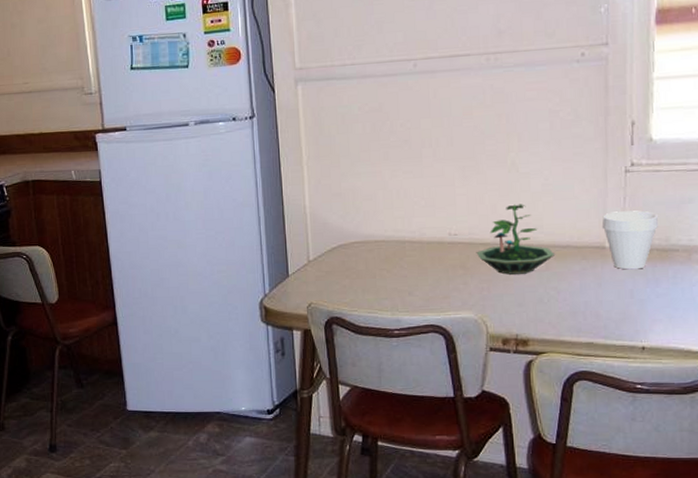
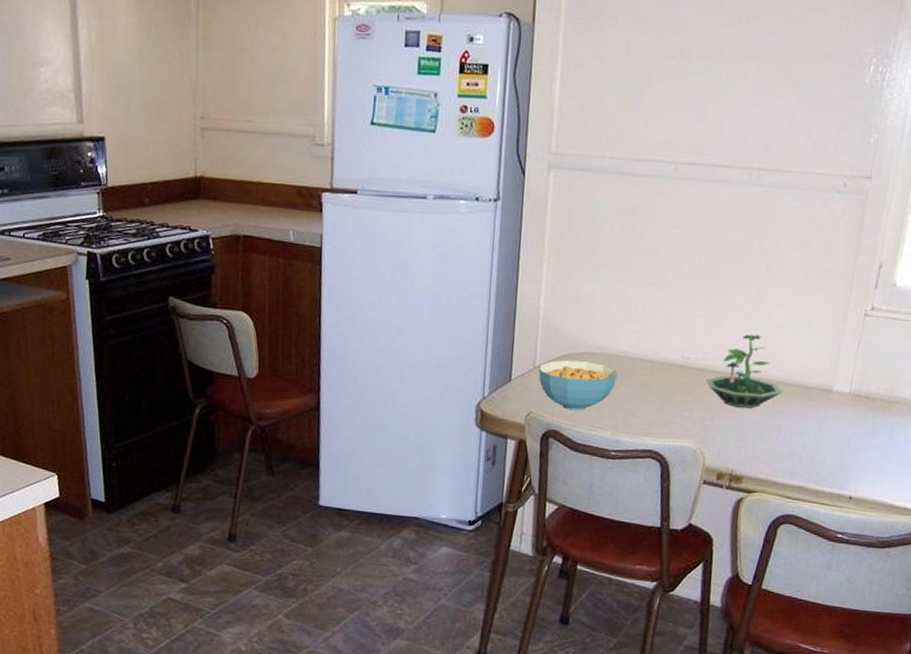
cereal bowl: none [313,250,389,297] -> present [538,360,617,411]
cup: present [601,210,659,270] -> none [832,355,888,418]

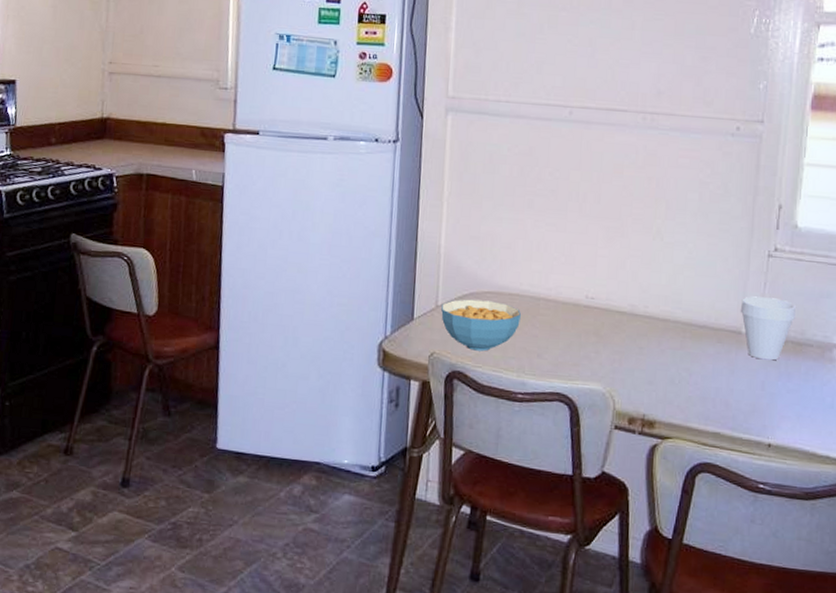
terrarium: present [706,334,784,409] -> none [611,274,692,350]
cup: none [832,355,888,418] -> present [740,296,797,361]

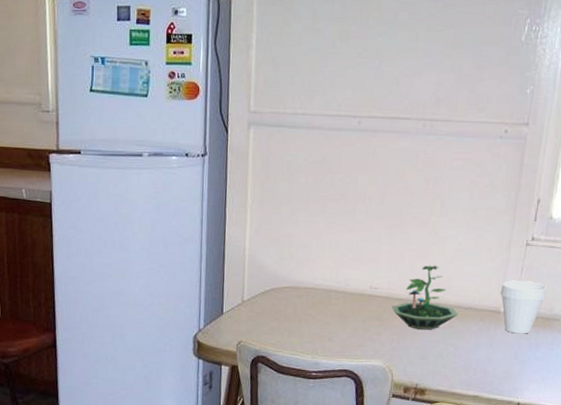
cereal bowl: present [441,299,521,352] -> none [247,294,315,338]
terrarium: none [611,274,692,350] -> present [391,265,459,330]

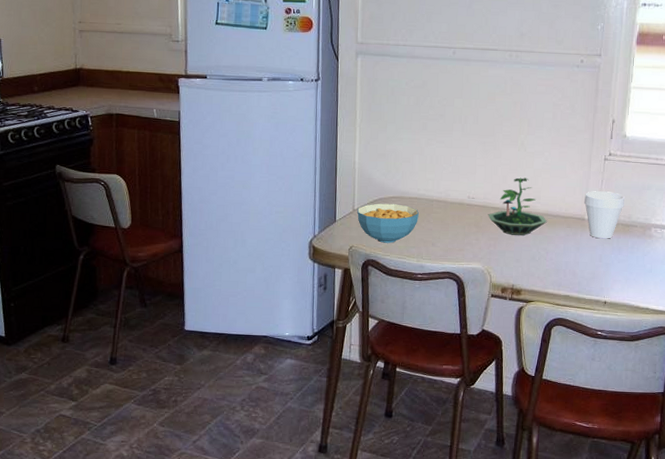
cereal bowl: none [247,294,315,338] -> present [357,203,419,243]

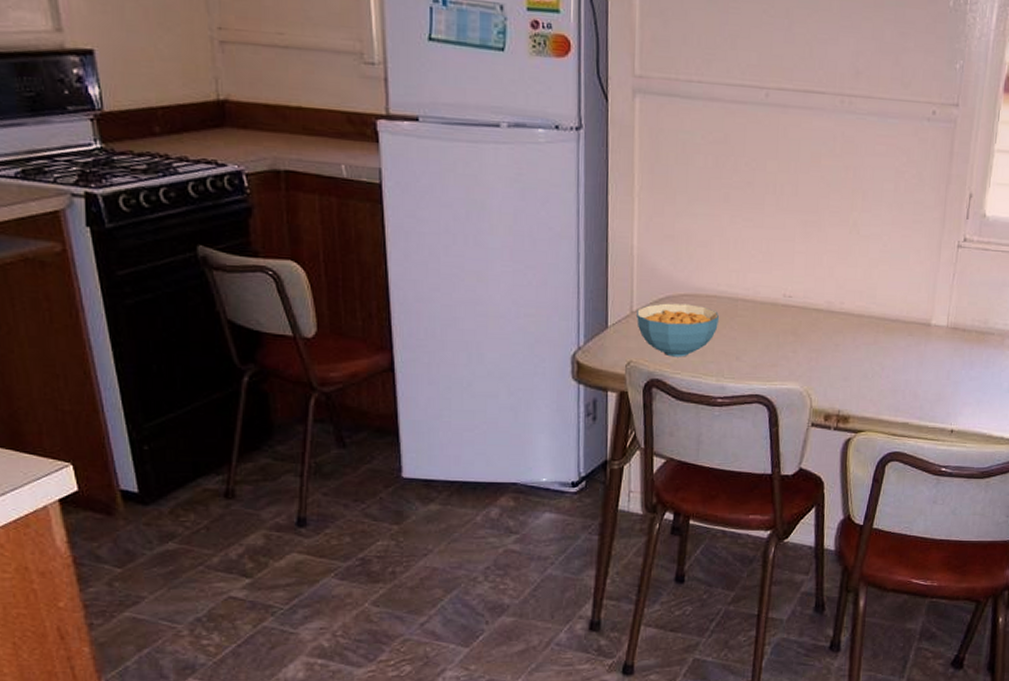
terrarium: present [488,177,548,236] -> none [808,269,885,346]
cup: present [583,191,625,239] -> none [930,288,982,350]

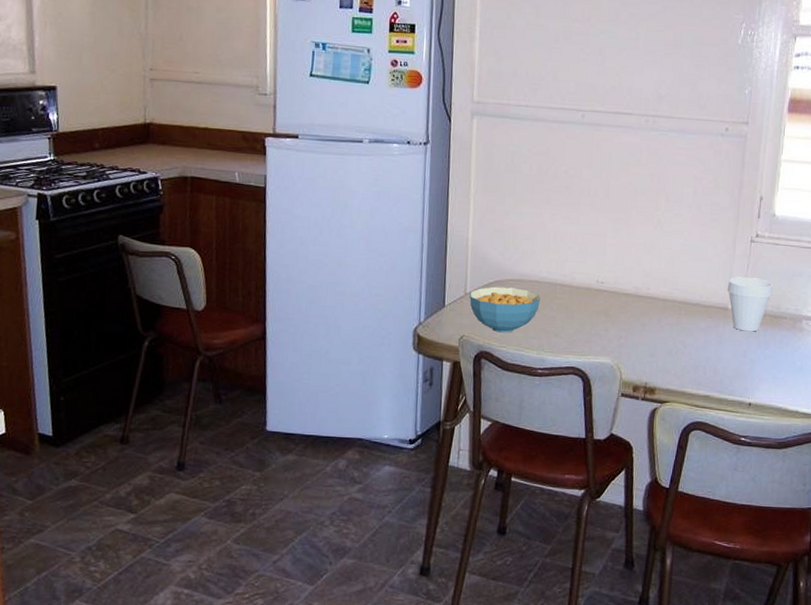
cup: none [930,288,982,350] -> present [727,277,774,332]

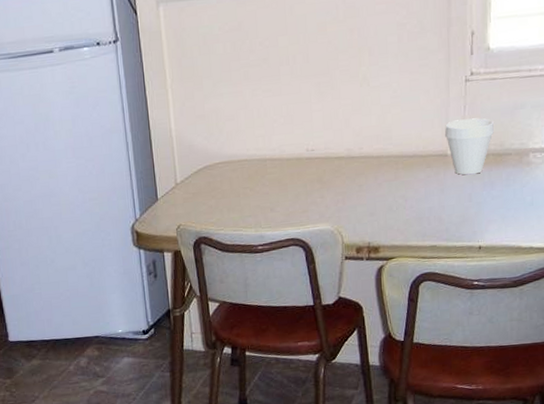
cereal bowl: present [469,286,540,333] -> none [181,170,252,217]

